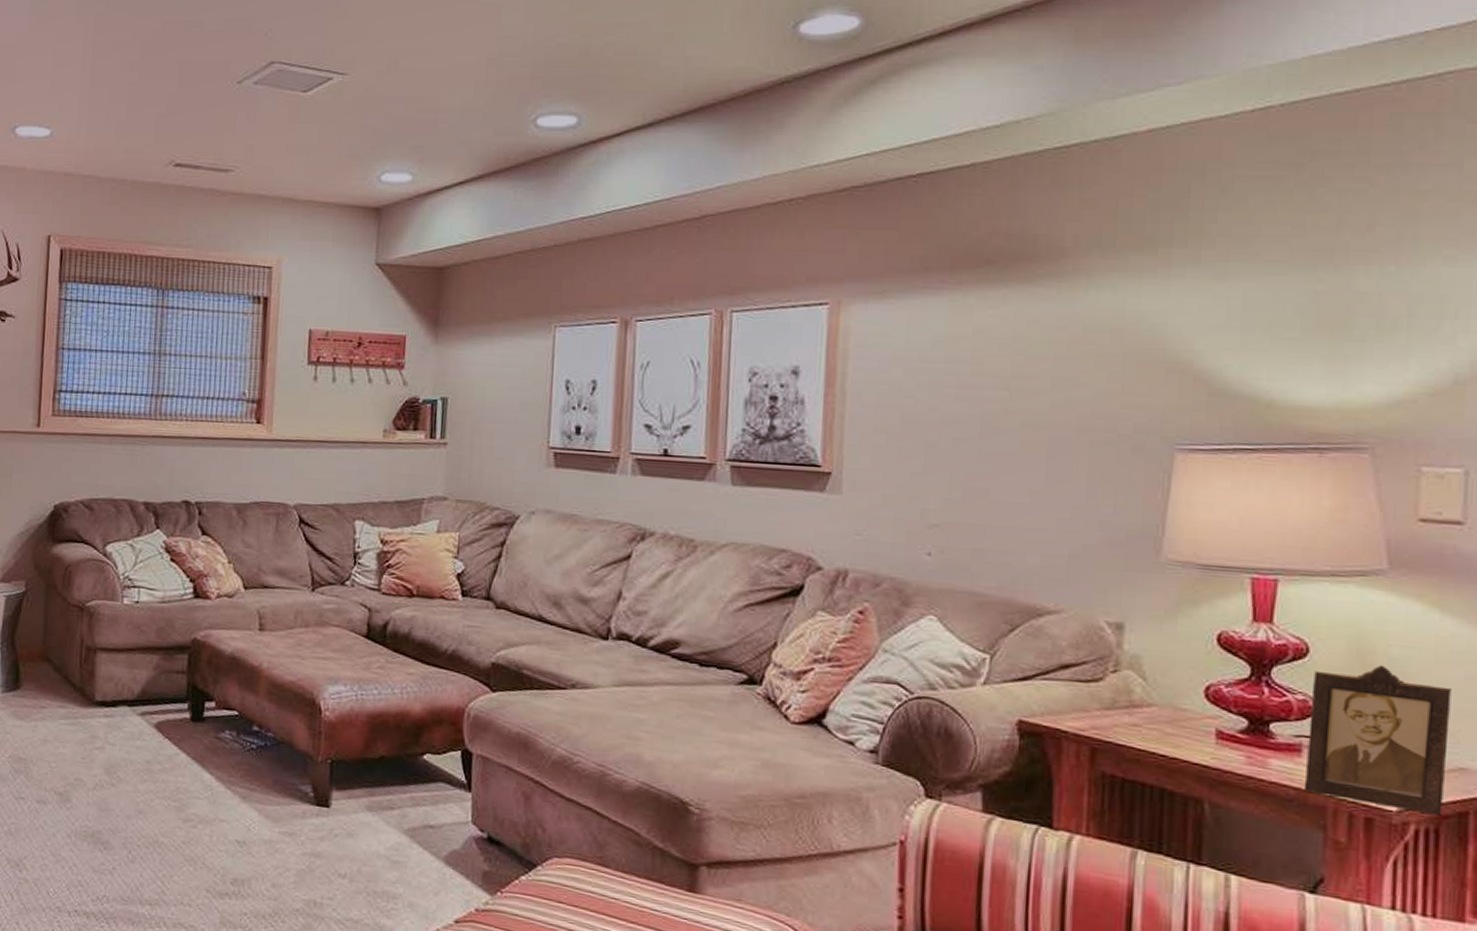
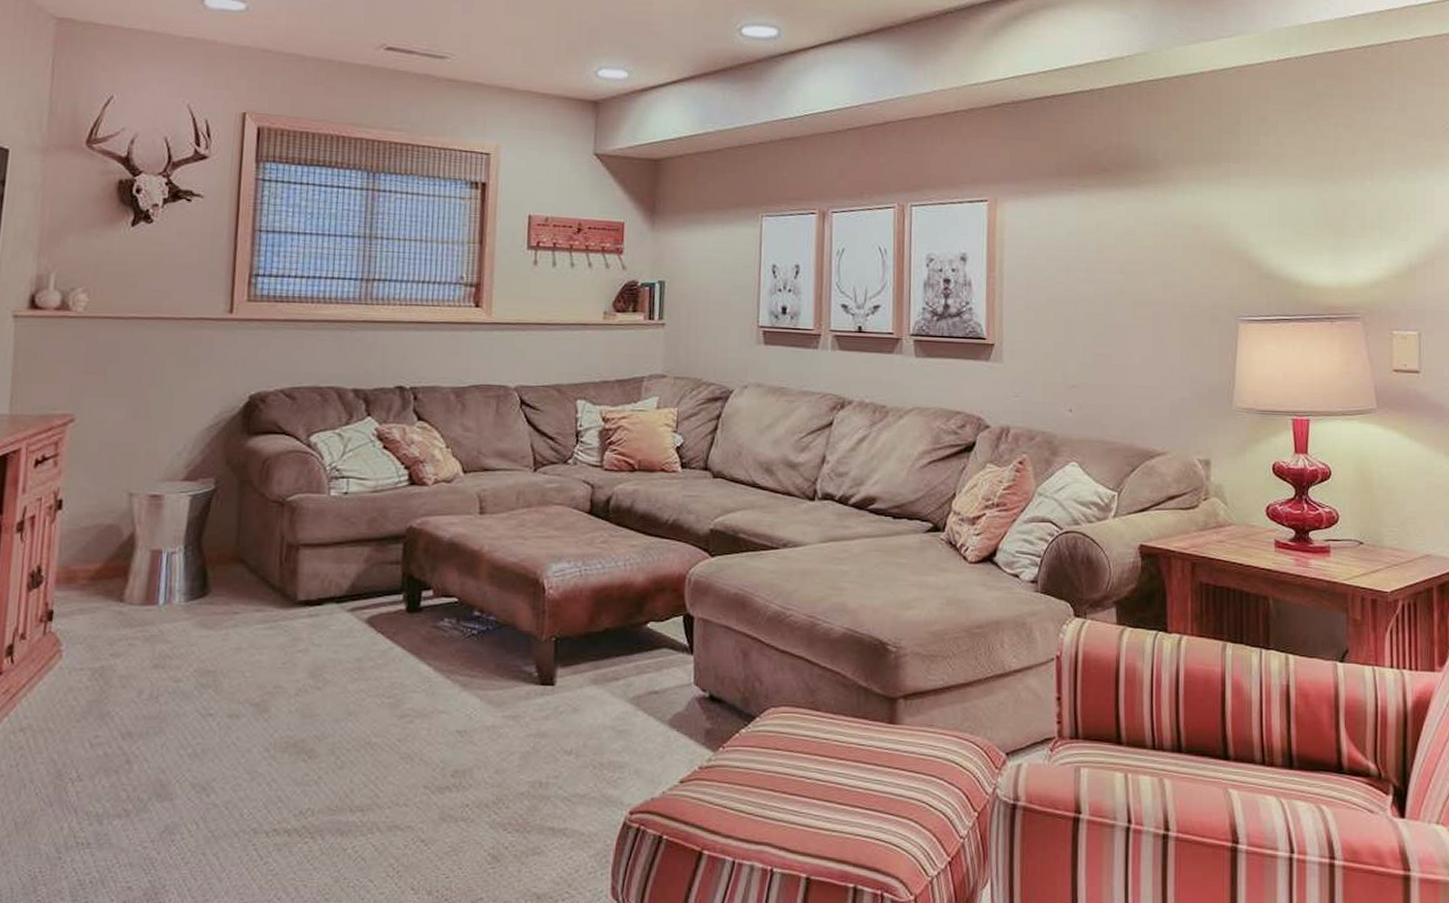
photo frame: present [1303,665,1452,816] -> none [1332,481,1419,592]

